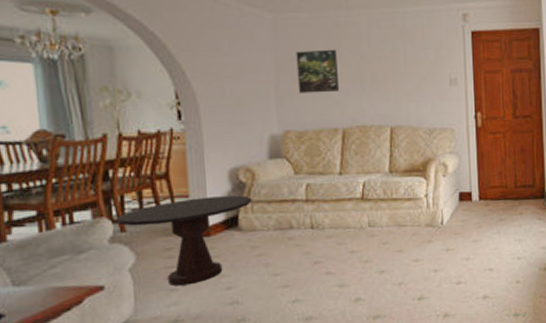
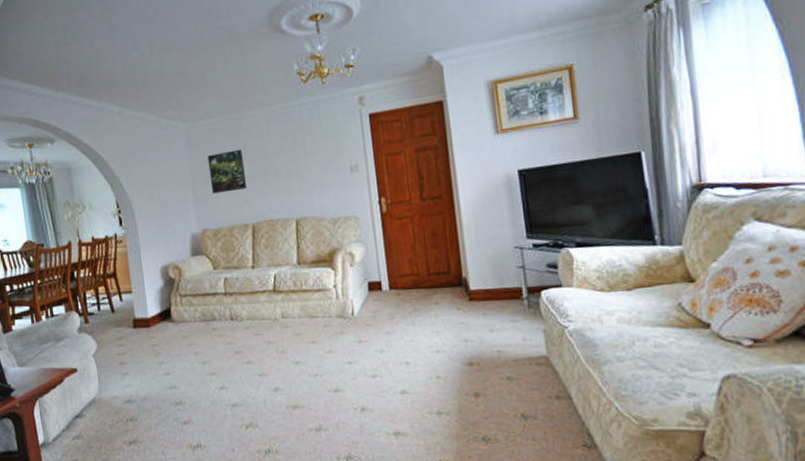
side table: present [116,195,252,286] -> none [81,290,181,371]

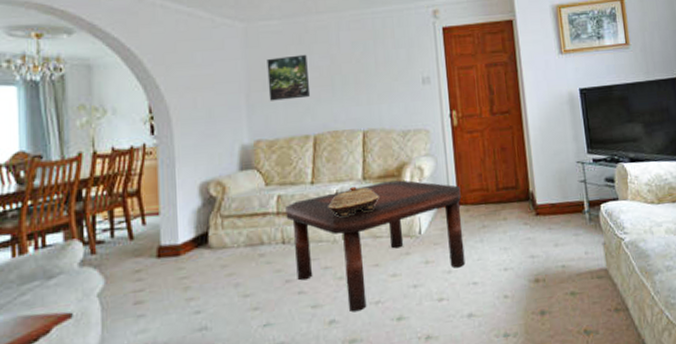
coffee table: none [231,265,398,382] -> present [285,180,465,312]
decorative box: none [268,270,314,298] -> present [328,186,379,217]

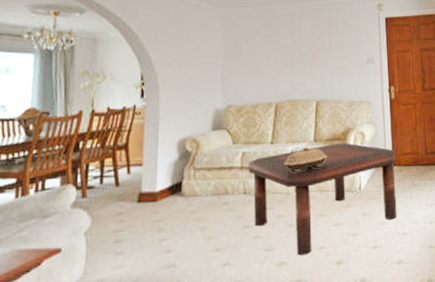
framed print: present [267,54,311,101] -> none [240,36,275,73]

